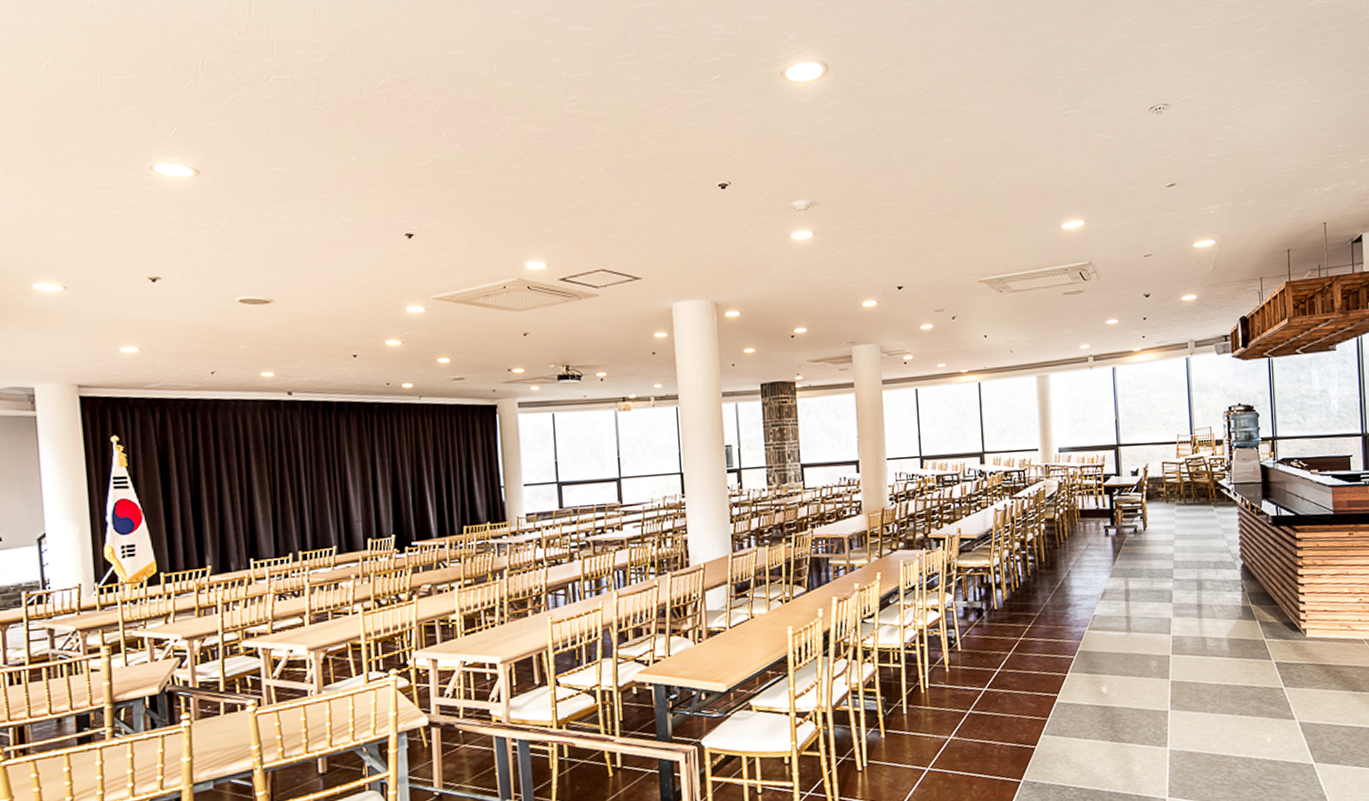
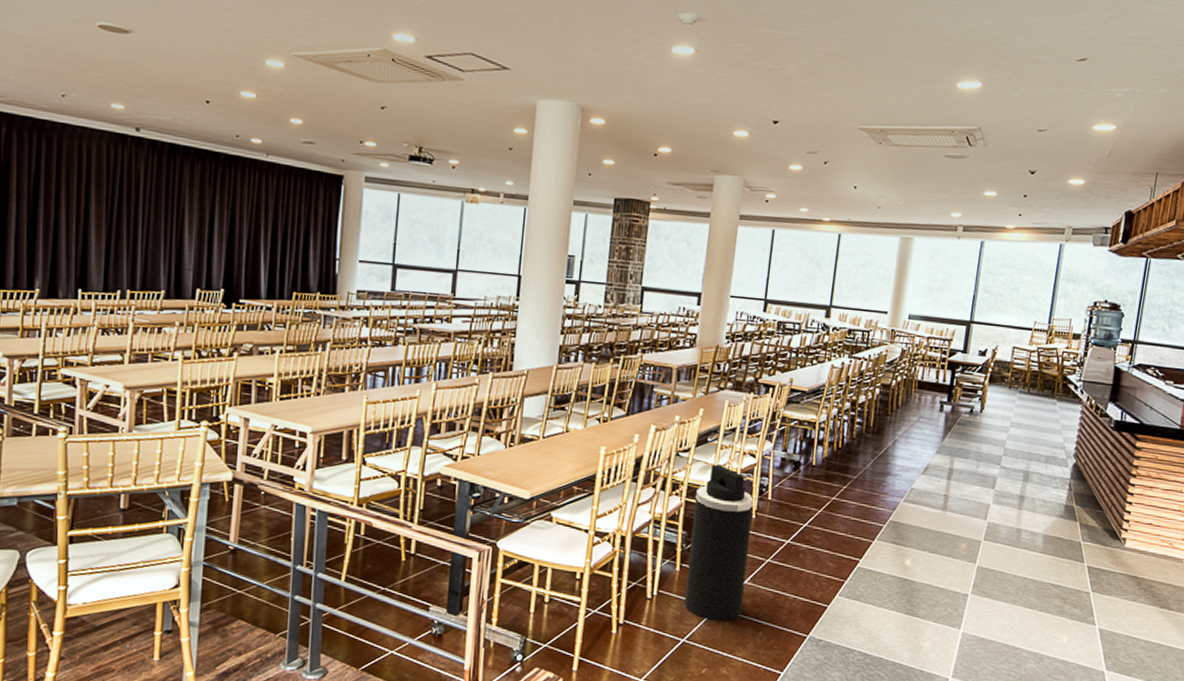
trash can: none [887,624,953,783] -> present [684,464,754,622]

